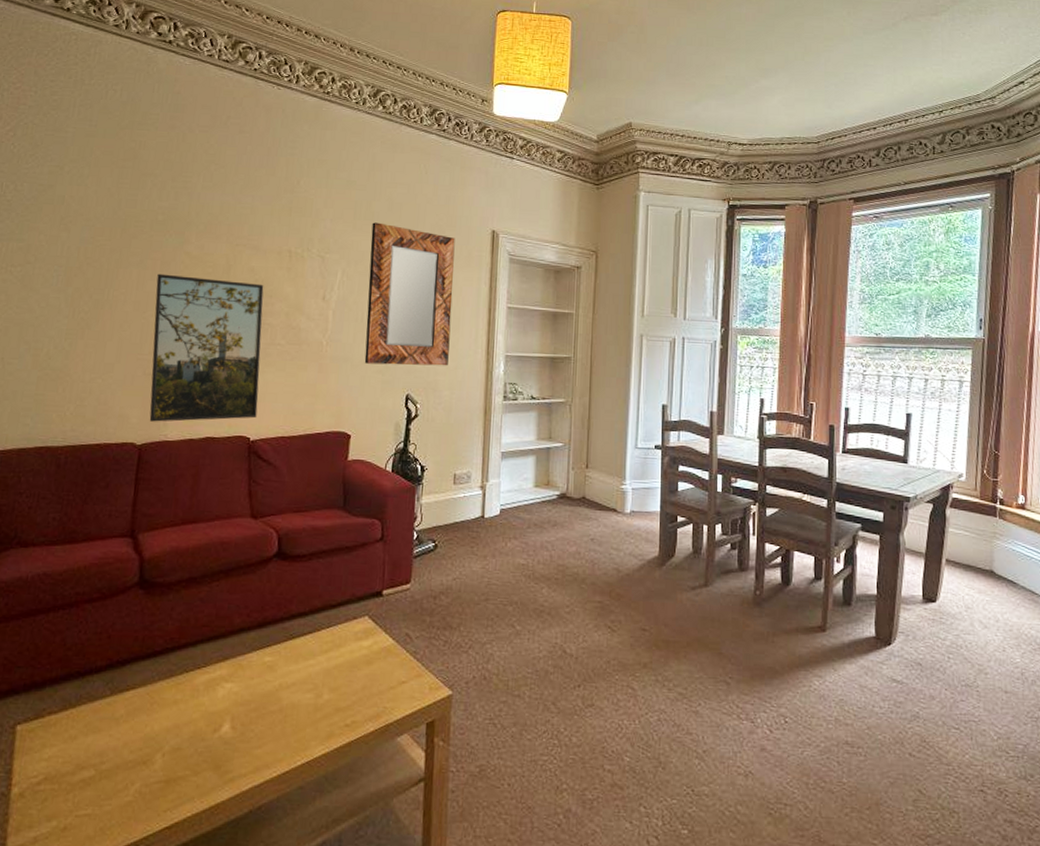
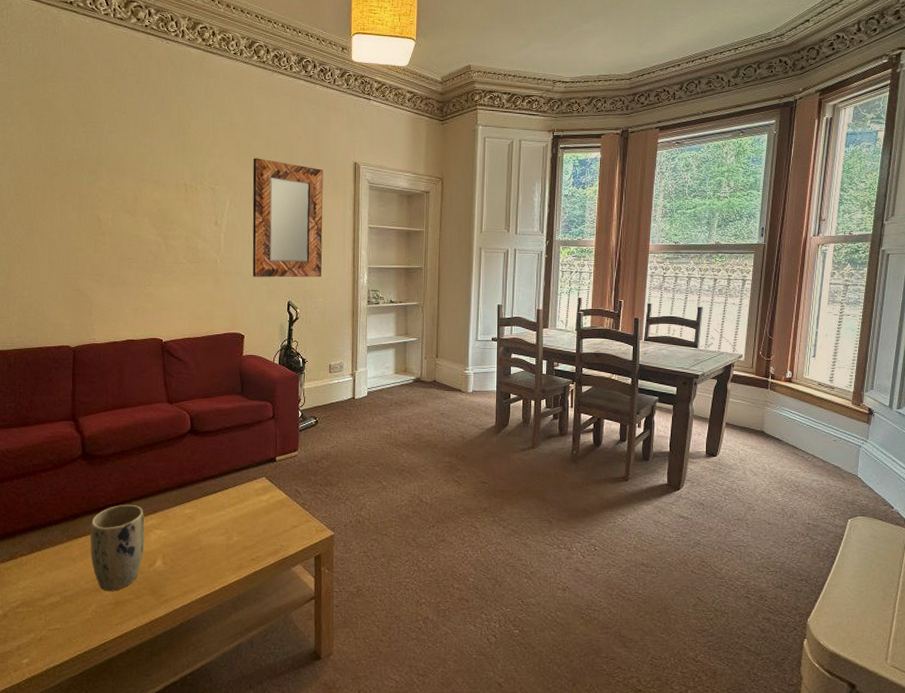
plant pot: none [139,647,212,765] -> present [90,504,145,591]
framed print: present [149,273,264,422] -> none [76,206,167,329]

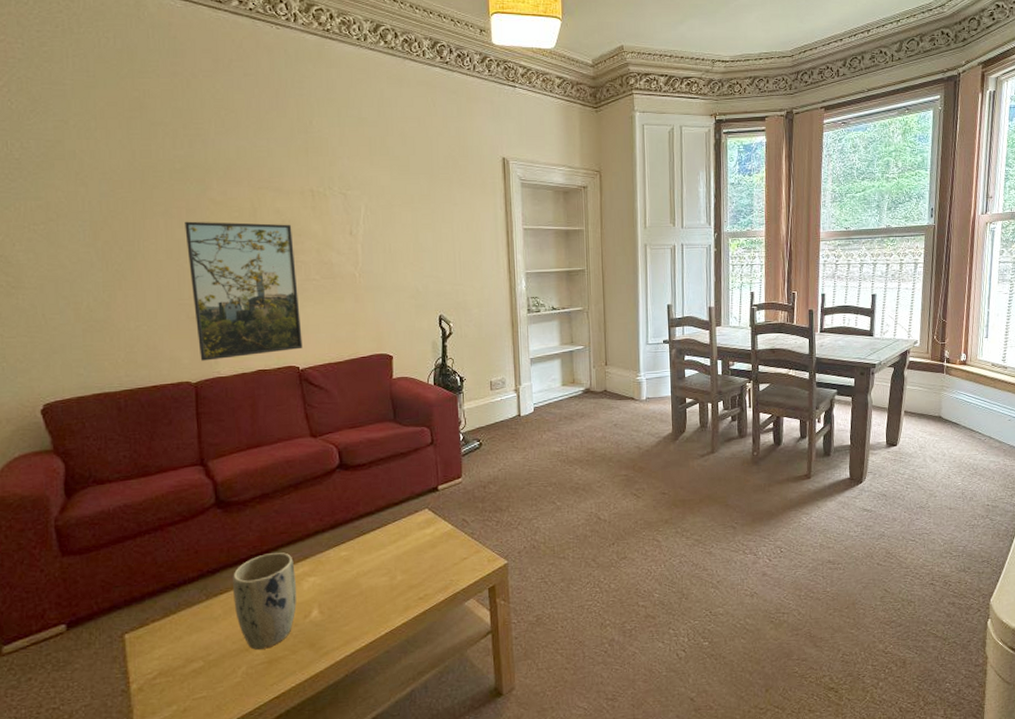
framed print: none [76,206,167,329] -> present [185,221,303,361]
home mirror: present [252,158,323,278] -> none [388,157,474,291]

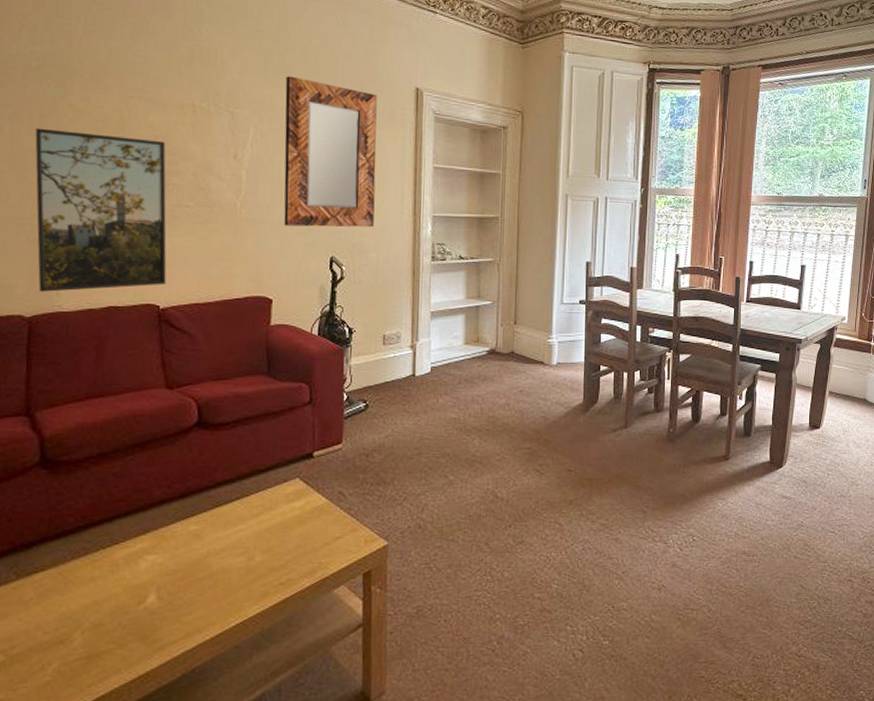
plant pot: present [233,552,297,650] -> none [51,523,132,642]
home mirror: none [388,157,474,291] -> present [284,76,377,228]

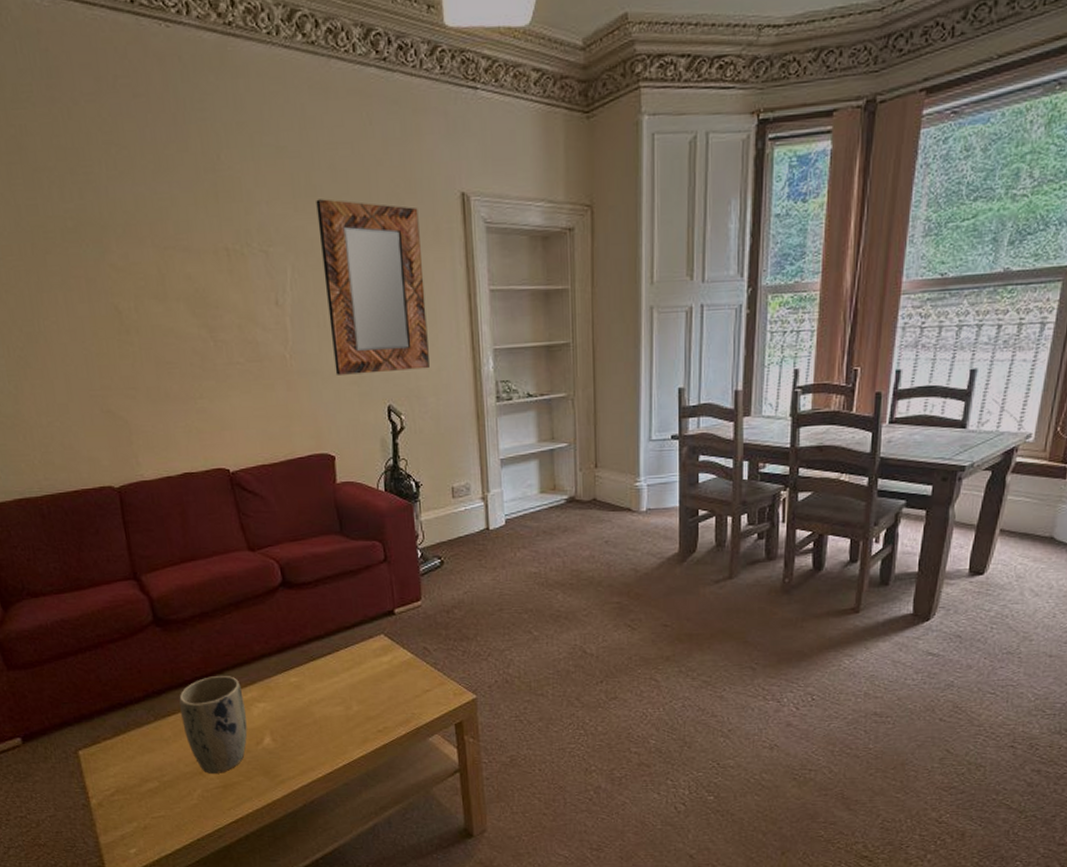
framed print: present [35,128,167,292] -> none [85,293,231,462]
plant pot: none [51,523,132,642] -> present [179,675,248,774]

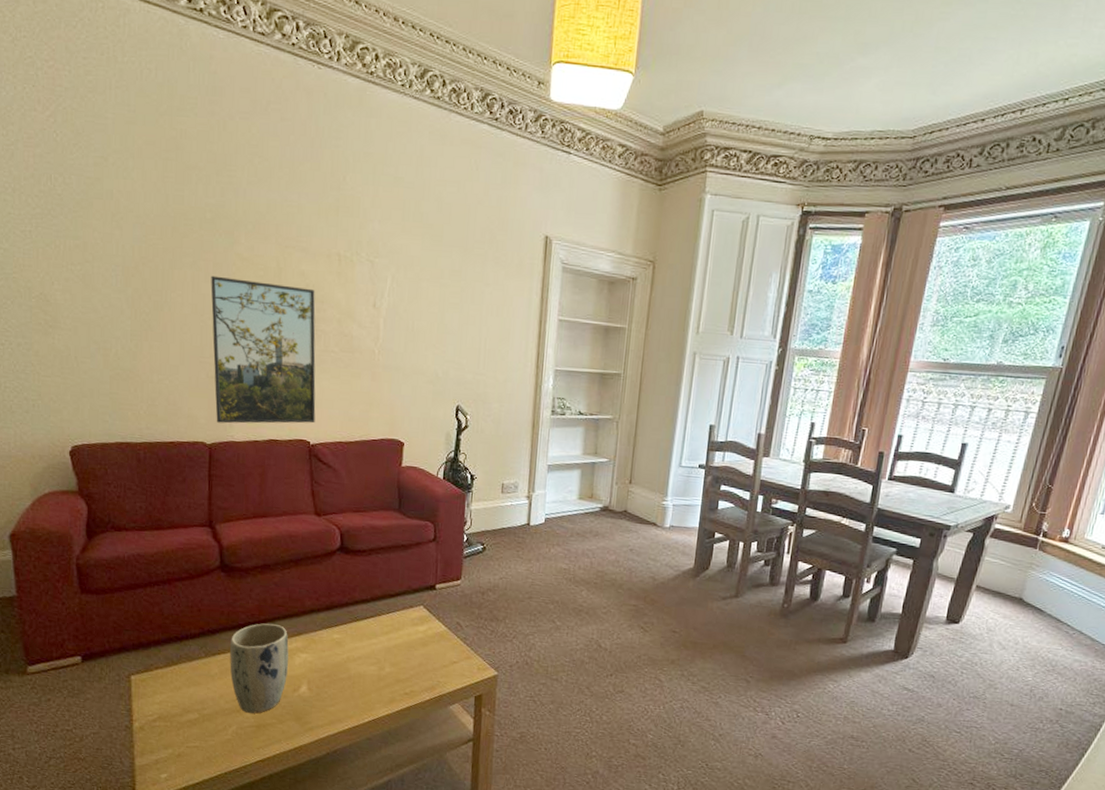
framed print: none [85,293,231,462] -> present [210,275,316,424]
home mirror: present [316,199,430,375] -> none [415,224,507,379]

